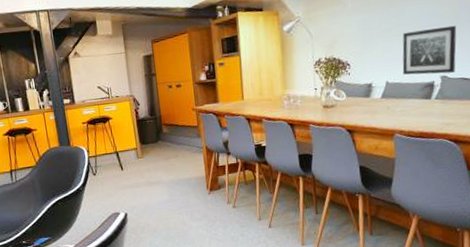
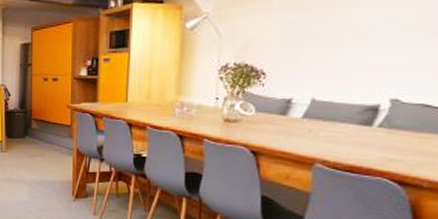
wall art: present [402,25,457,75] -> none [336,36,424,96]

